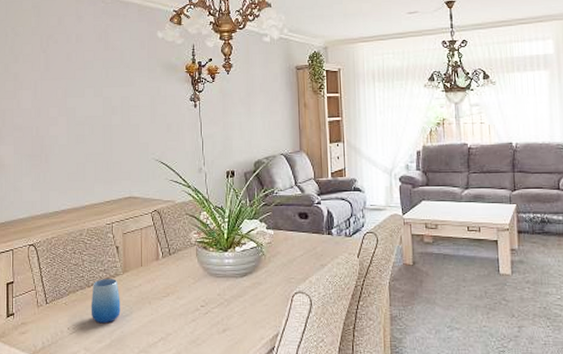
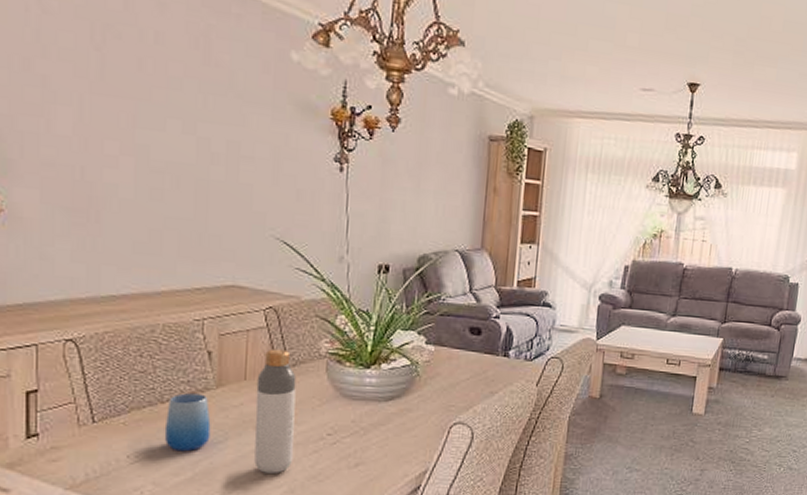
bottle: none [149,241,178,339] -> present [254,349,297,473]

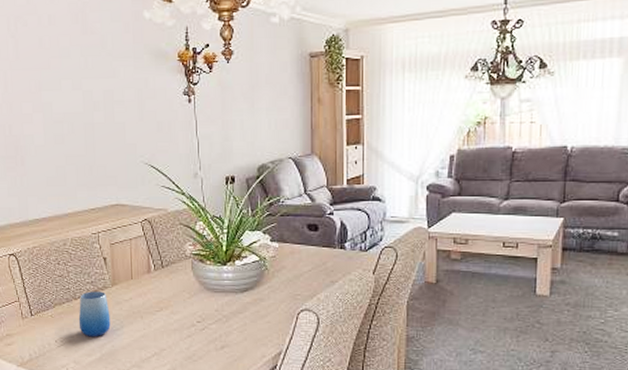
bottle: present [254,349,297,473] -> none [140,253,173,354]

